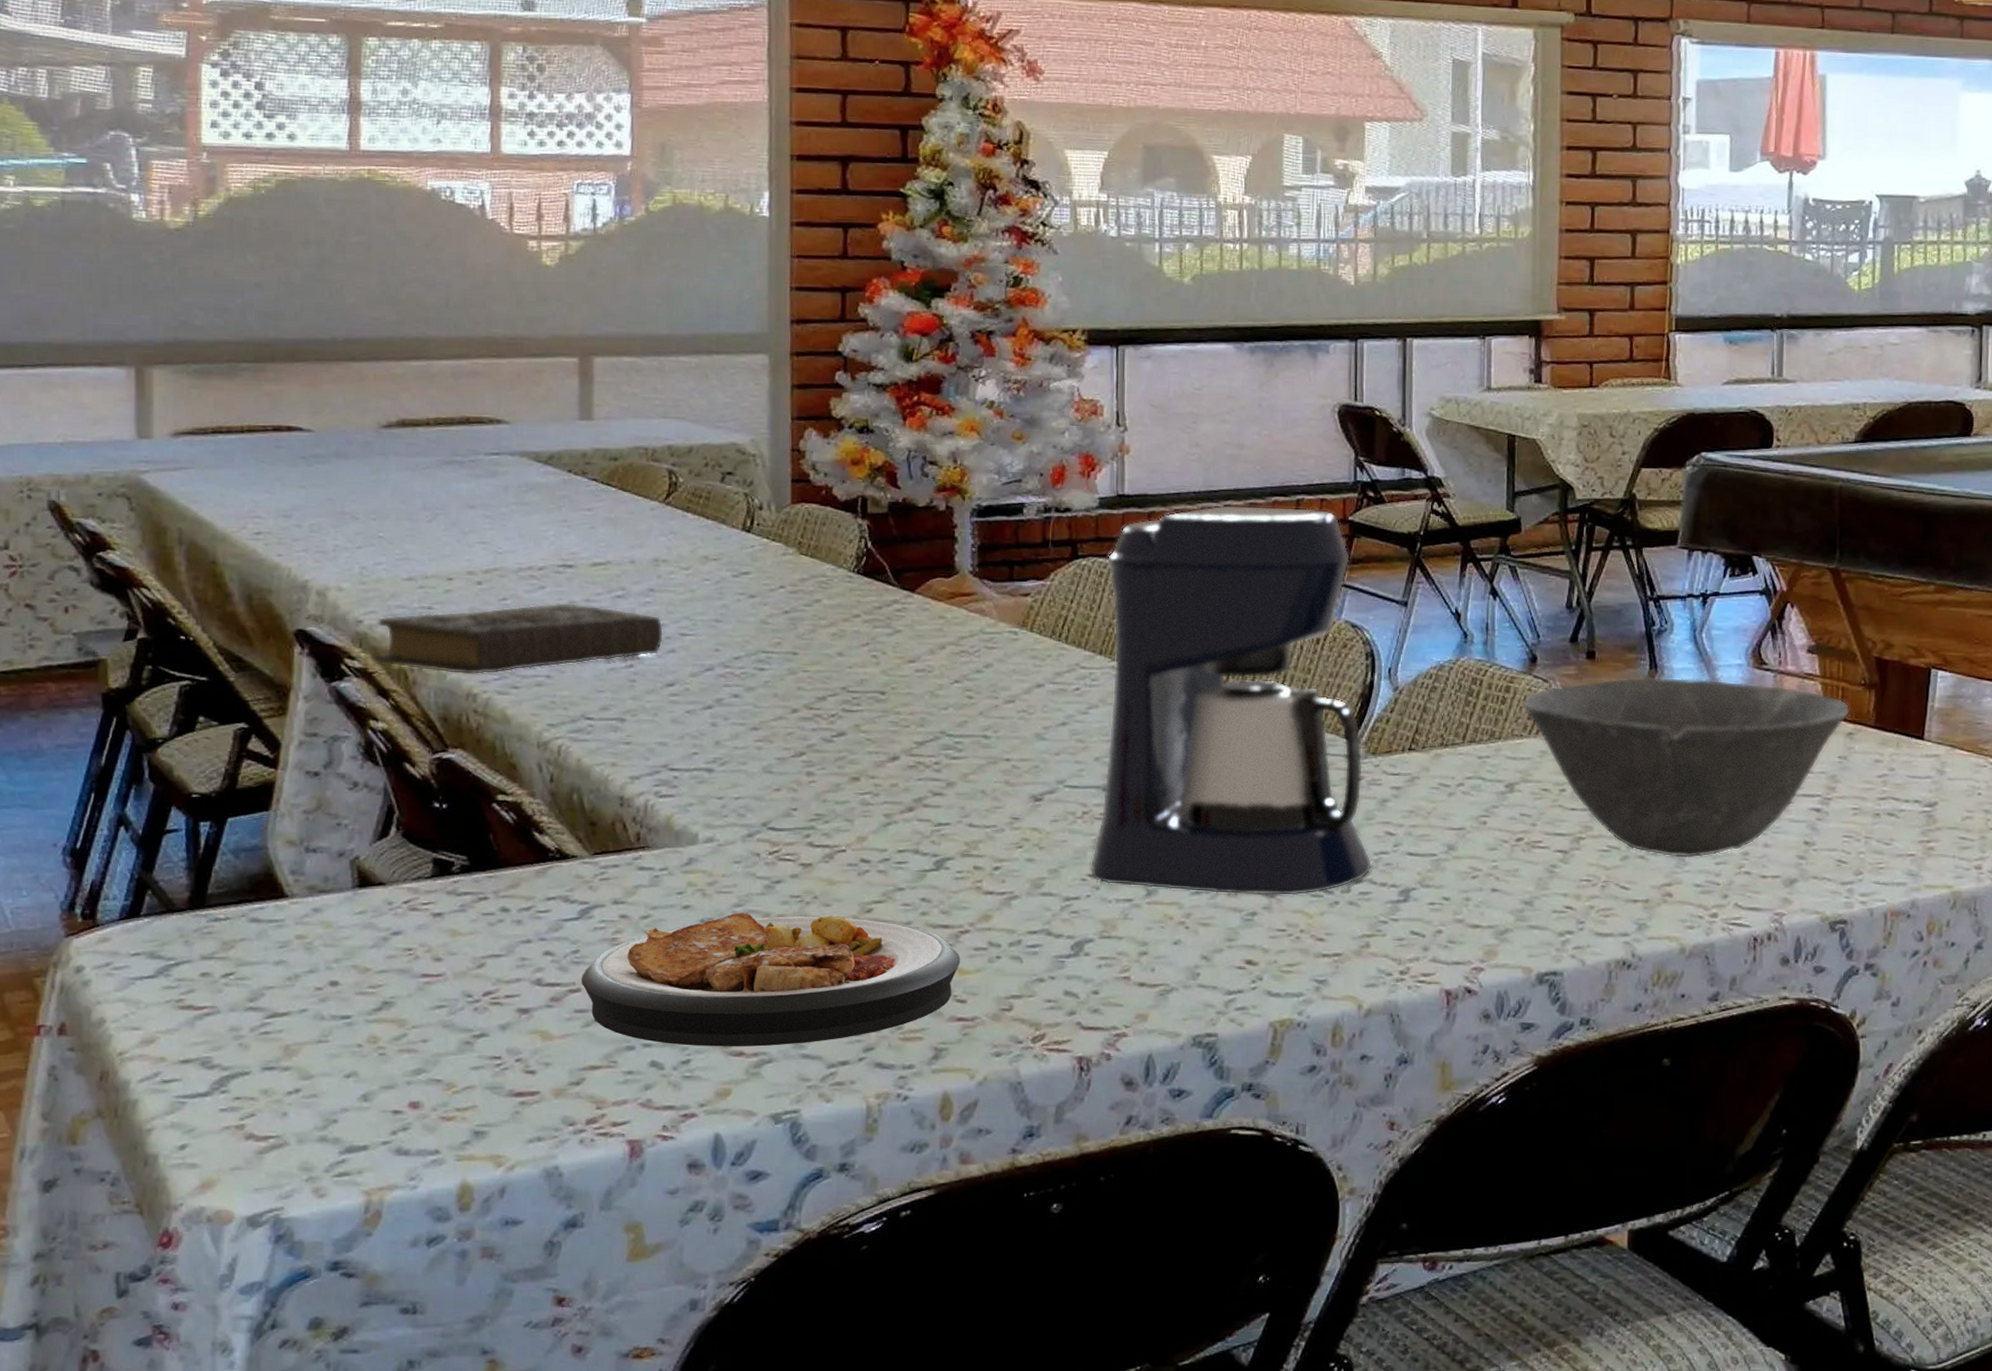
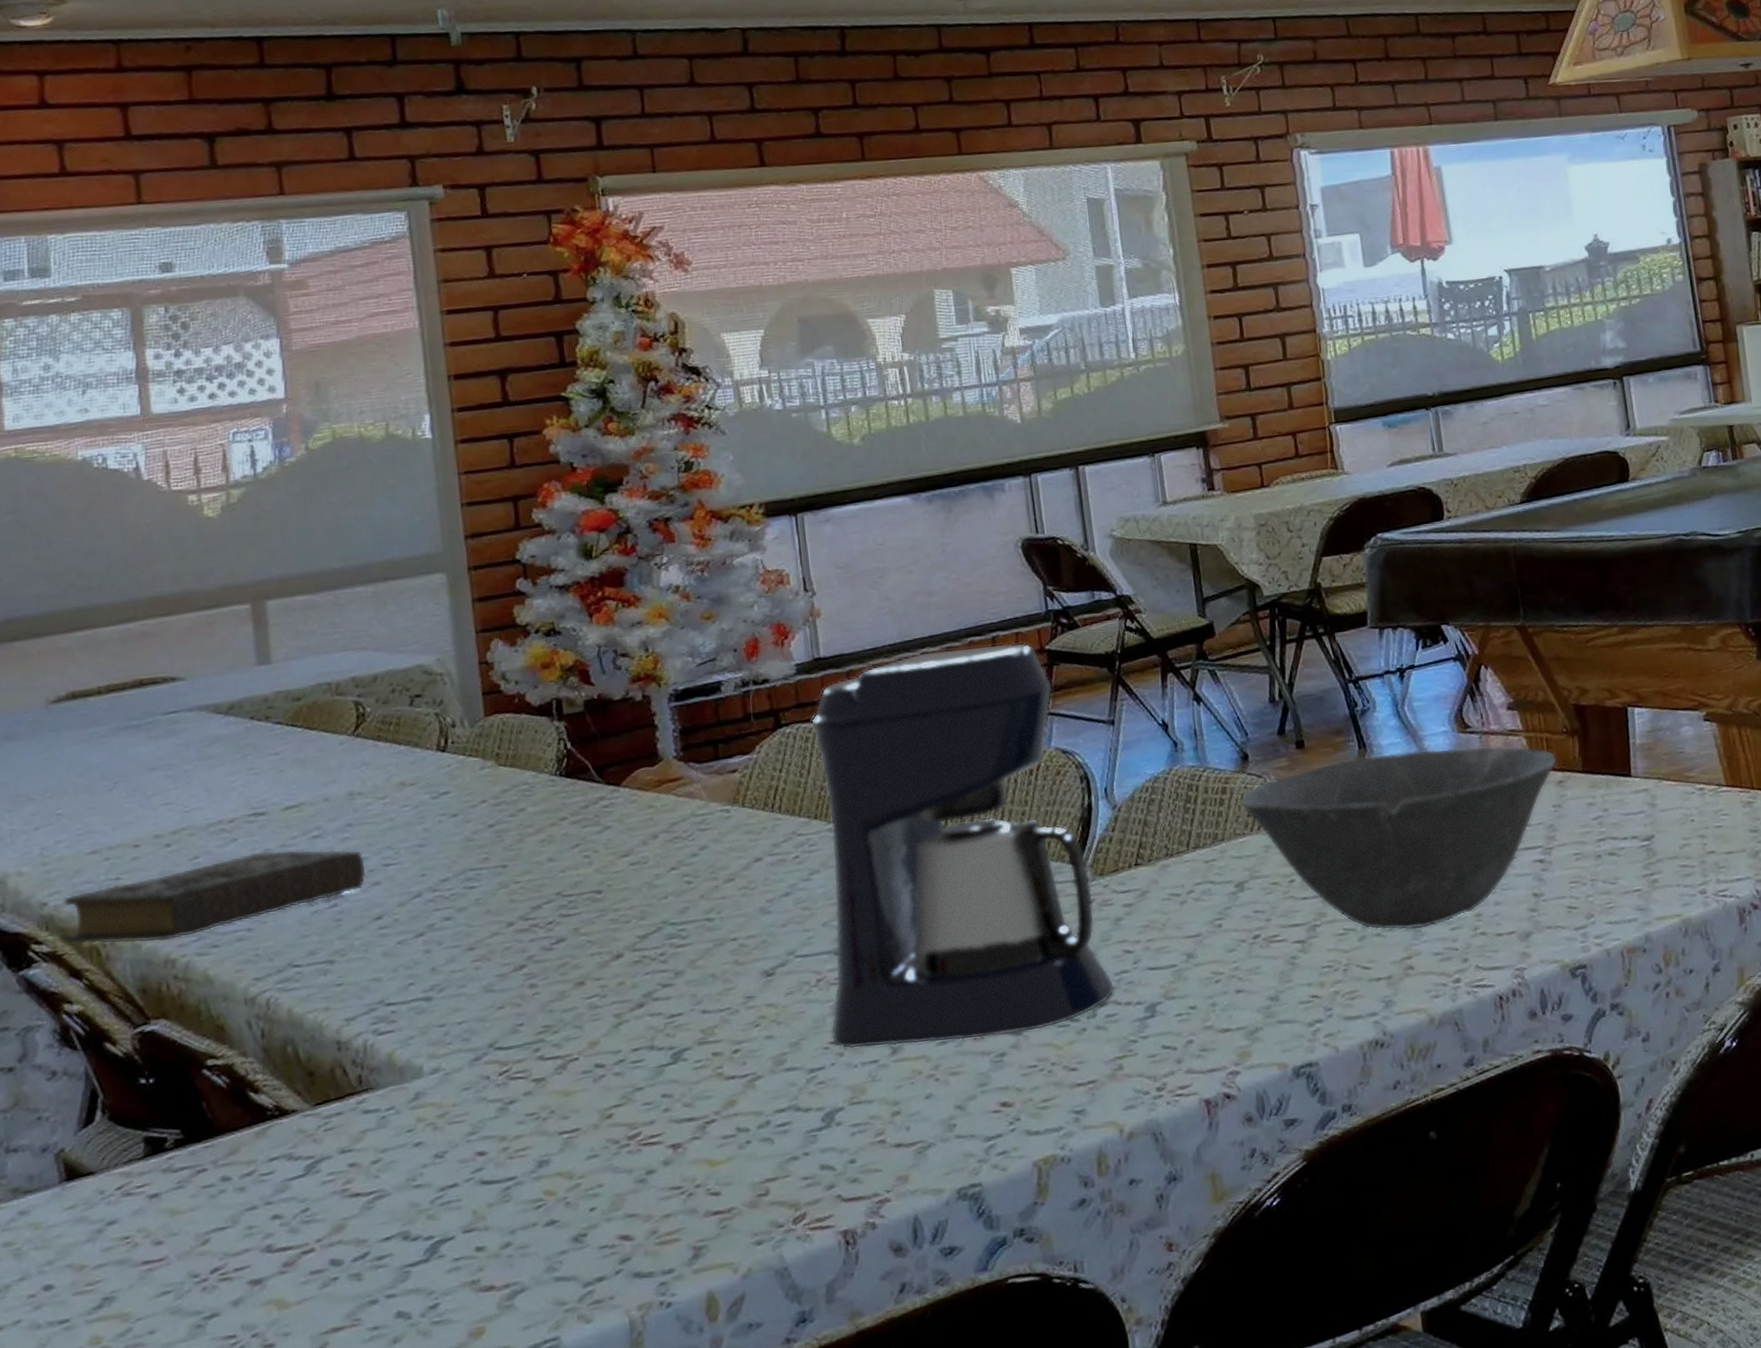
plate: present [582,912,961,1047] -> none [314,1123,710,1292]

